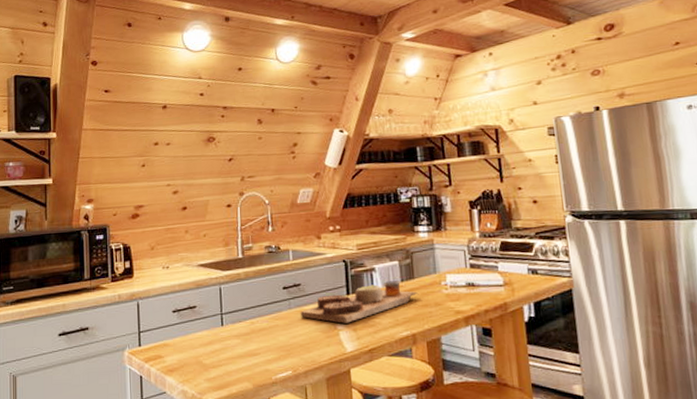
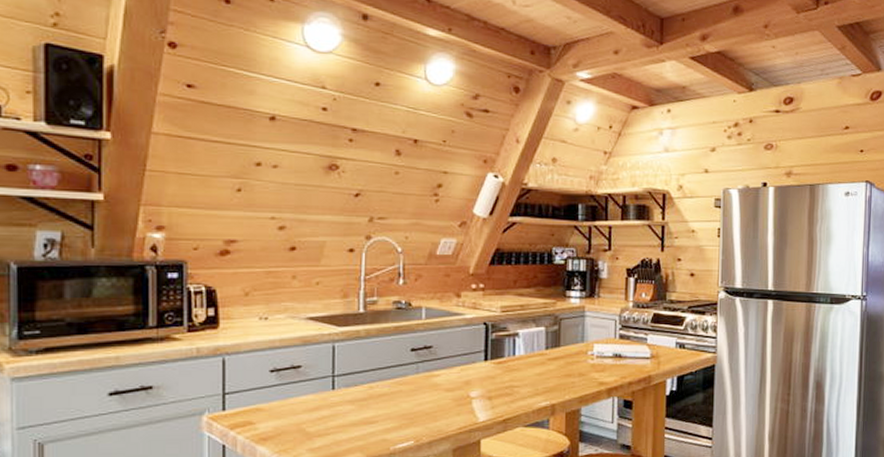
cutting board: present [300,281,419,324] -> none [429,348,564,391]

